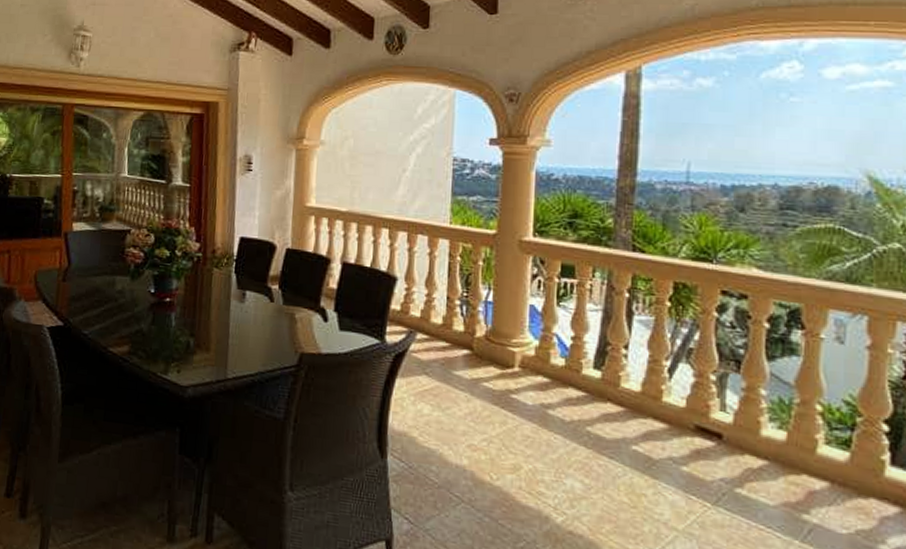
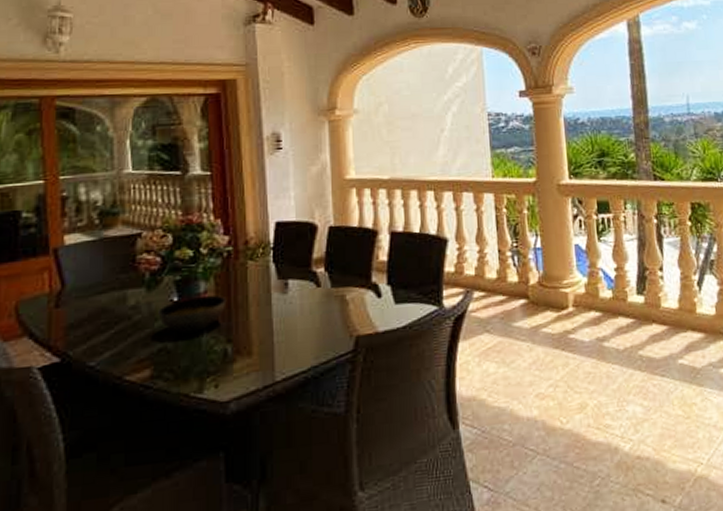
soup bowl: none [138,291,193,322] -> present [158,295,227,333]

